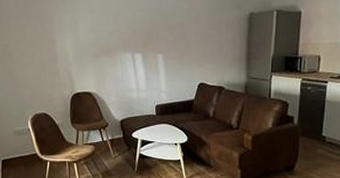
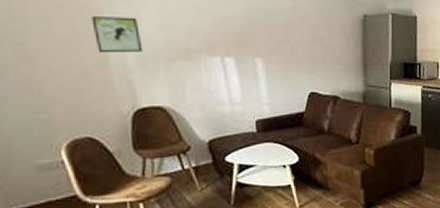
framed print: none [47,24,79,52] -> present [91,16,143,53]

